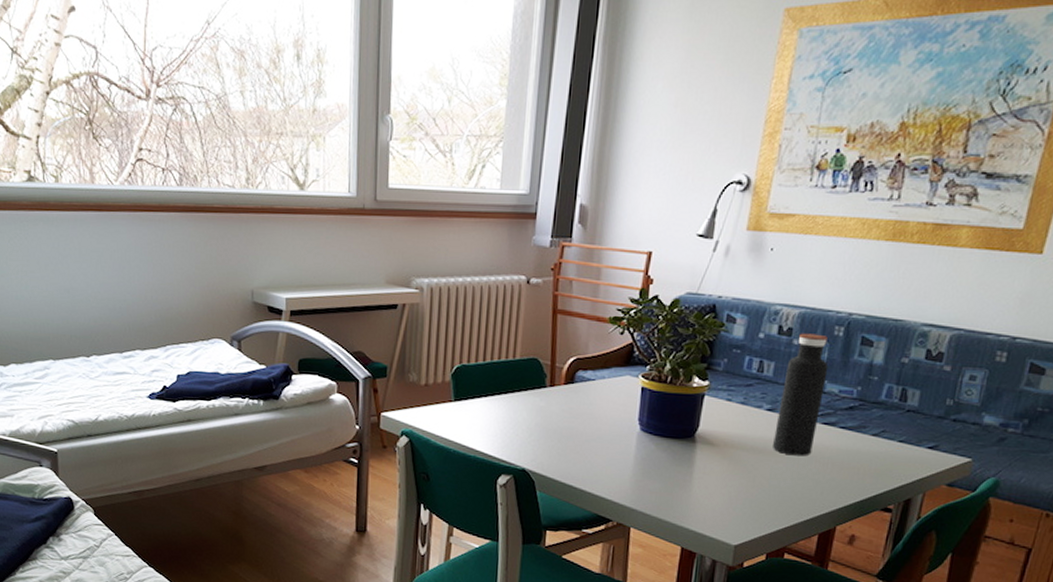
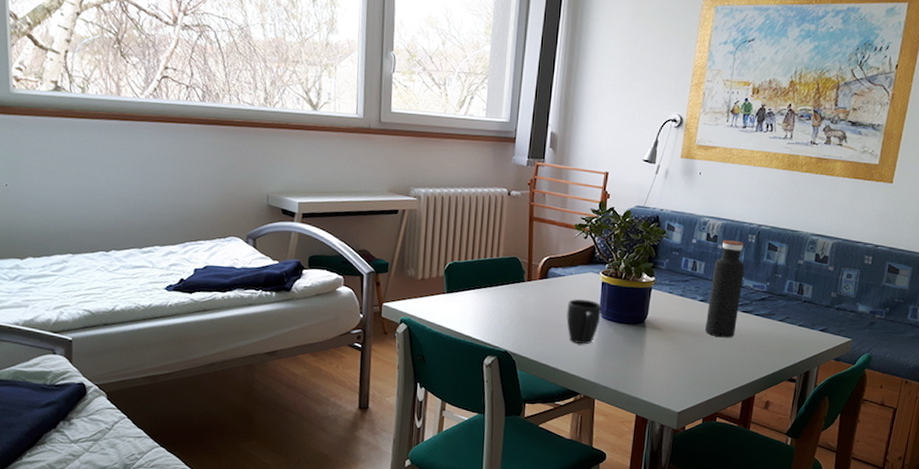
mug: none [597,408,641,462] -> present [566,299,602,344]

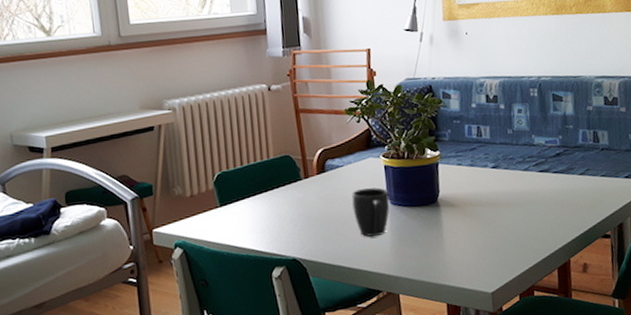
water bottle: present [705,240,745,338] -> none [499,97,536,204]

